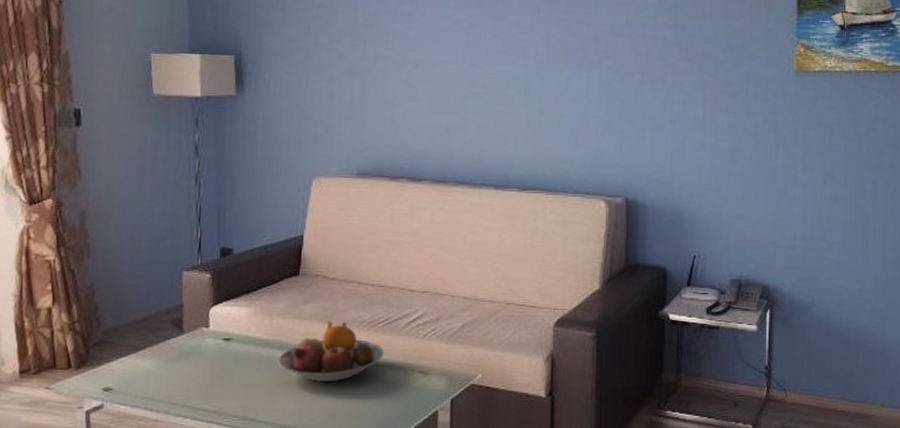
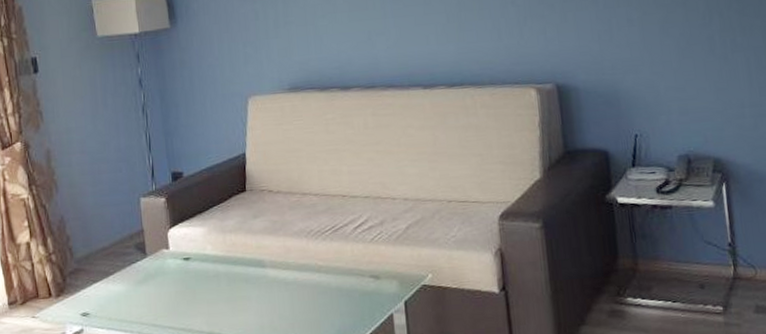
fruit bowl: present [278,321,384,383] -> none [235,233,334,294]

